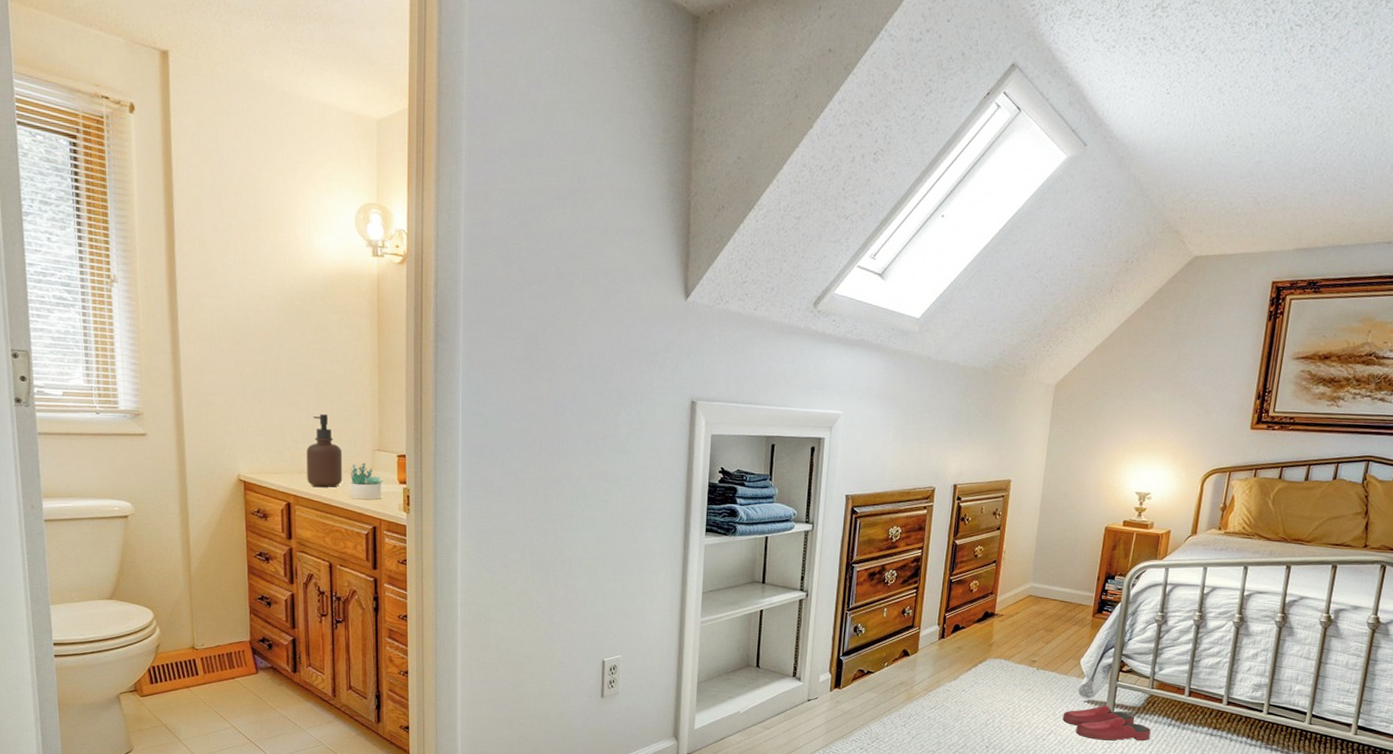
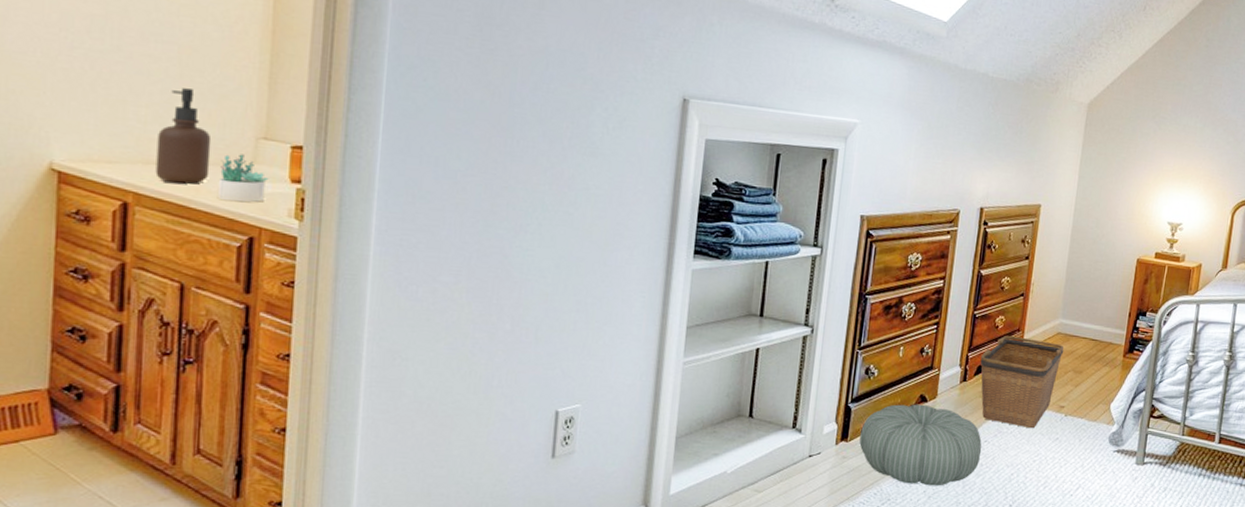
pouf: none [850,657,960,729] -> present [859,404,982,486]
bicycle basket: none [956,597,1035,680] -> present [980,335,1064,429]
slippers: present [1062,705,1151,741] -> none [1091,455,1181,494]

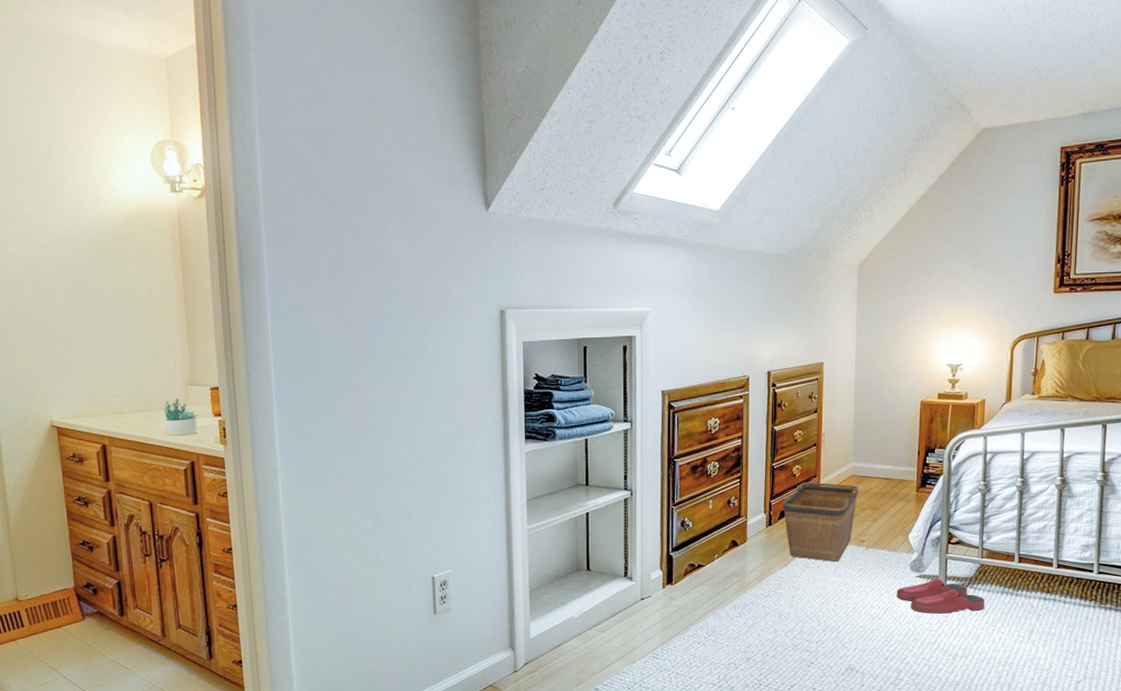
soap dispenser: present [155,88,212,184] -> none [118,353,157,426]
pouf: present [859,404,982,486] -> none [683,548,793,618]
slippers: none [1091,455,1181,494] -> present [896,578,985,614]

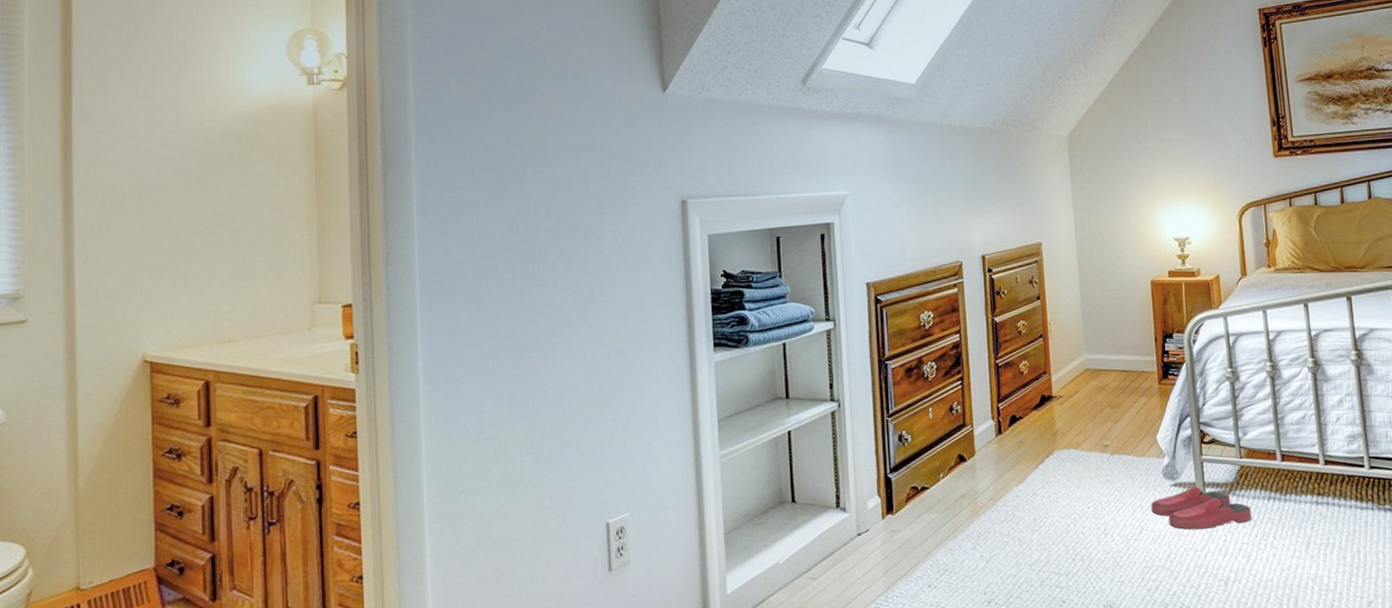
succulent plant: present [163,398,198,436] -> none [283,320,326,366]
bicycle basket: present [782,481,859,562] -> none [1011,379,1096,474]

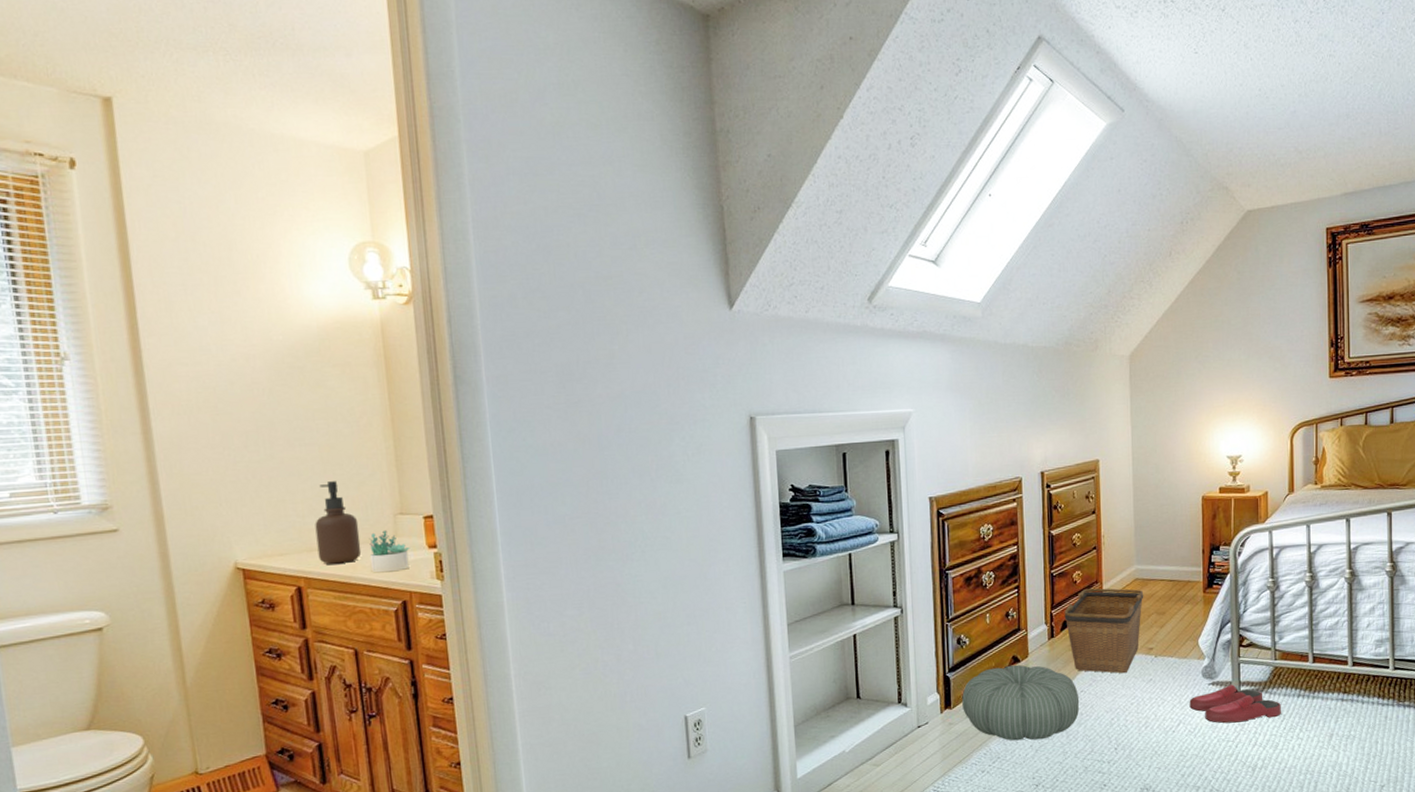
soap dispenser: none [229,269,275,357] -> present [315,481,362,564]
succulent plant: none [283,320,326,366] -> present [369,530,410,573]
pouf: none [905,464,1032,551] -> present [962,664,1080,741]
bicycle basket: none [1011,379,1096,474] -> present [1064,588,1144,674]

